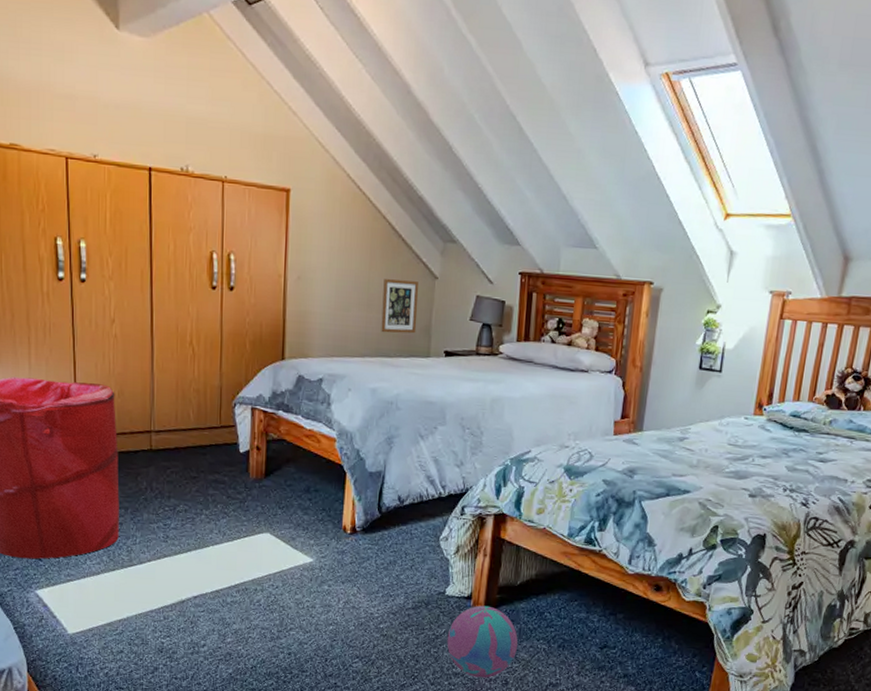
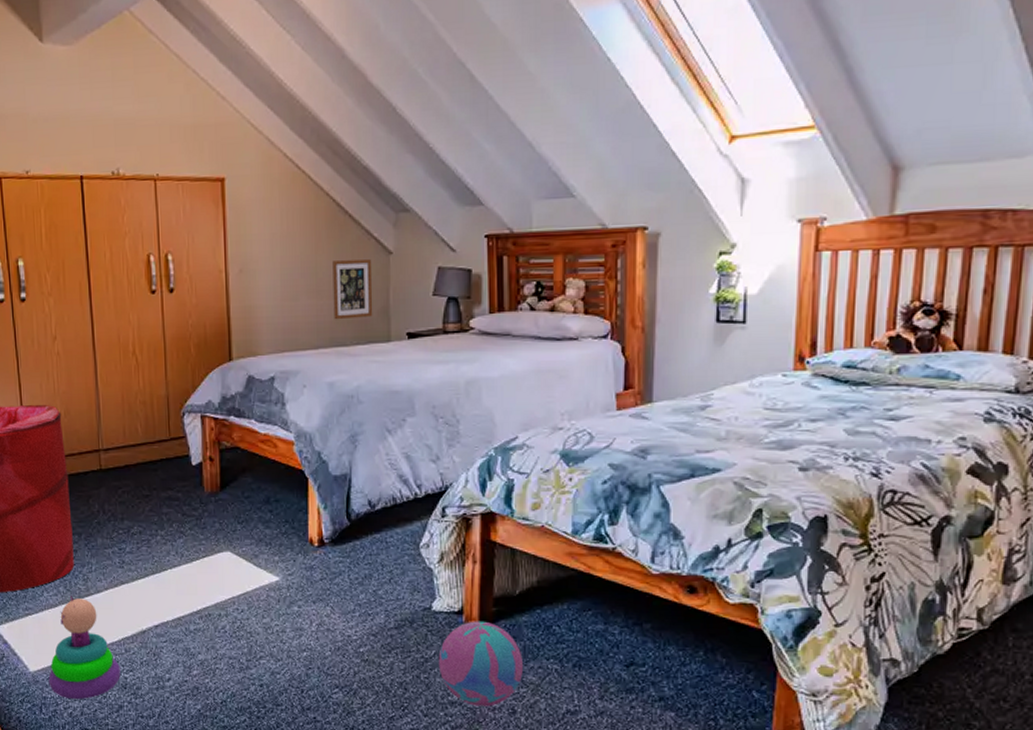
stacking toy: none [86,565,158,661] -> present [48,596,121,699]

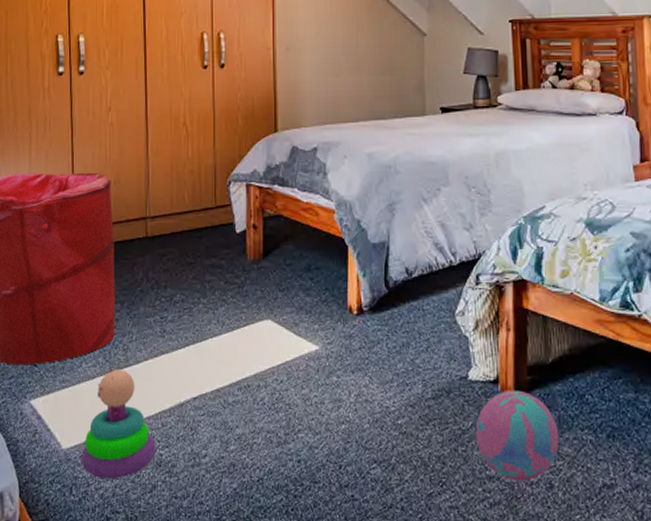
picture frame: present [332,259,373,320] -> none [372,40,409,95]

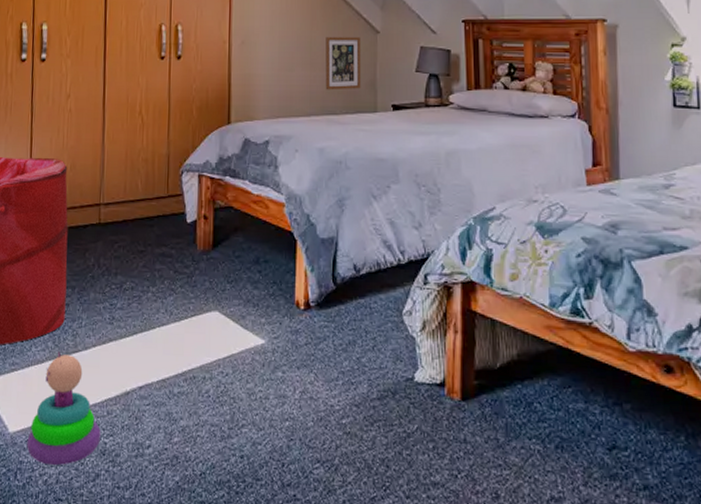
picture frame: none [372,40,409,95] -> present [325,37,361,90]
decorative ball: present [475,390,559,481] -> none [421,394,505,490]

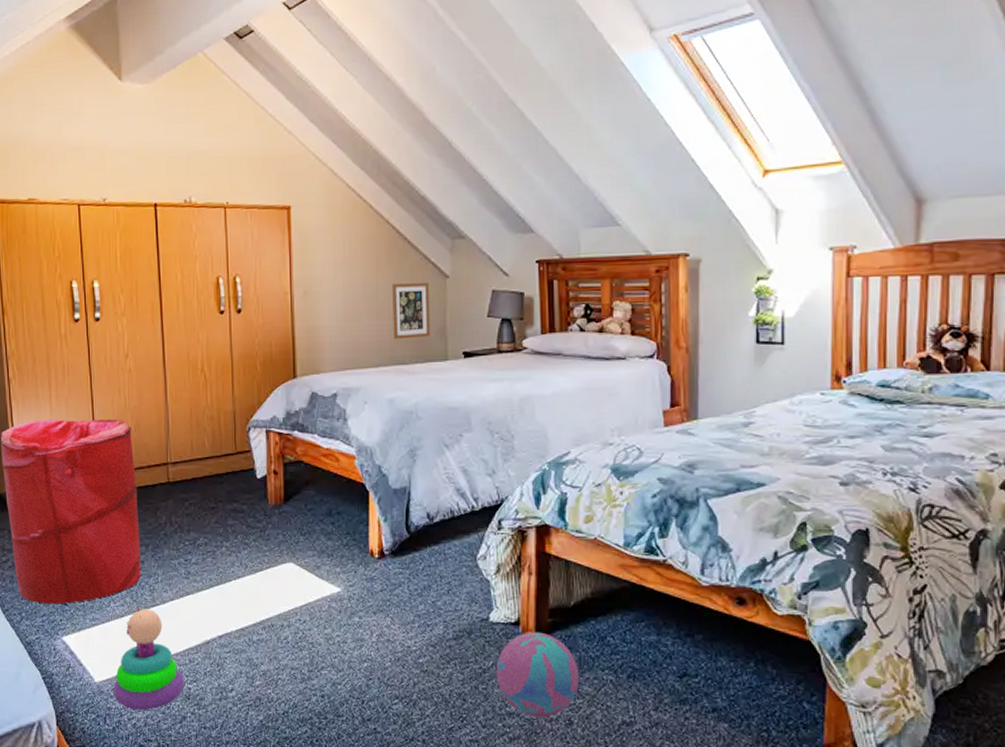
decorative ball: none [421,394,505,490] -> present [496,632,579,718]

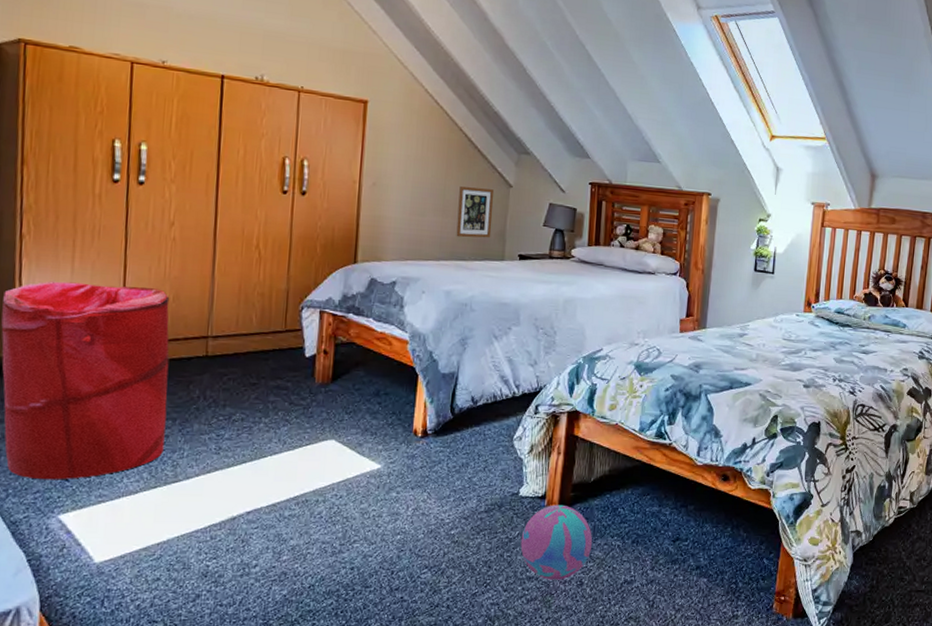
stacking toy: present [113,606,184,710] -> none [116,482,203,590]

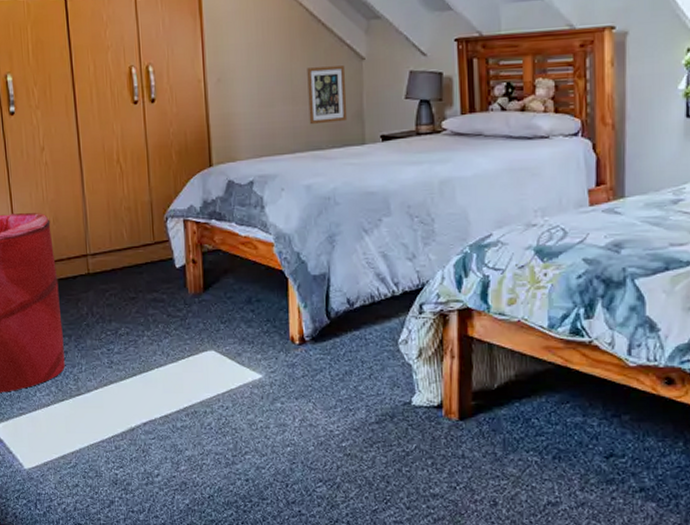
decorative ball: present [520,504,592,580] -> none [419,415,503,499]

